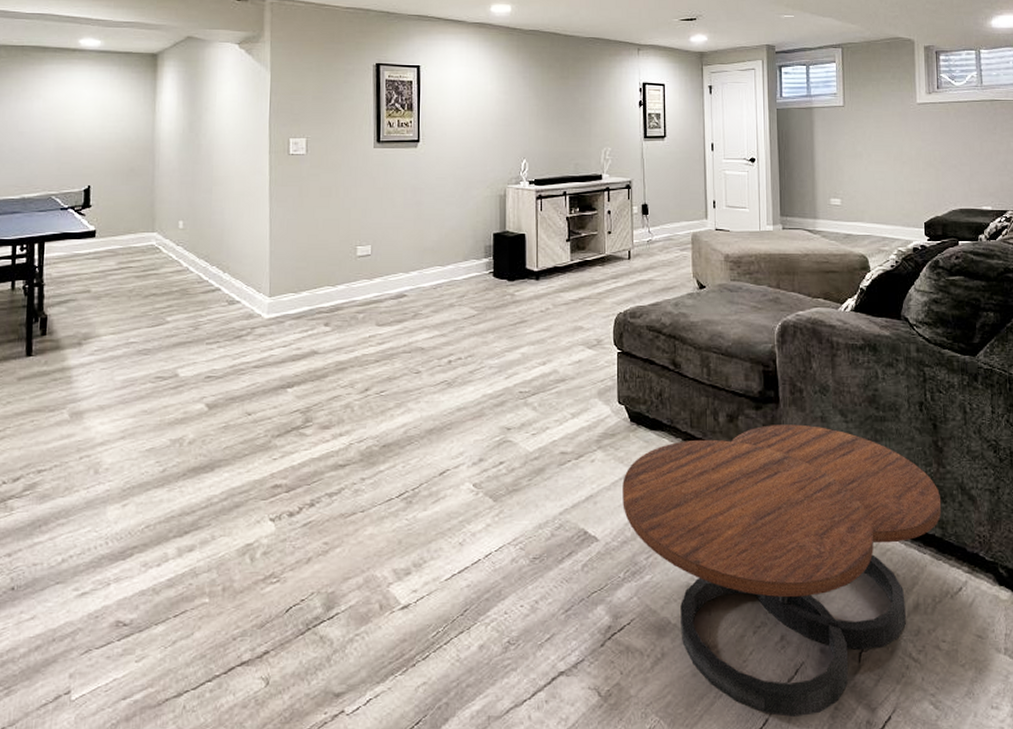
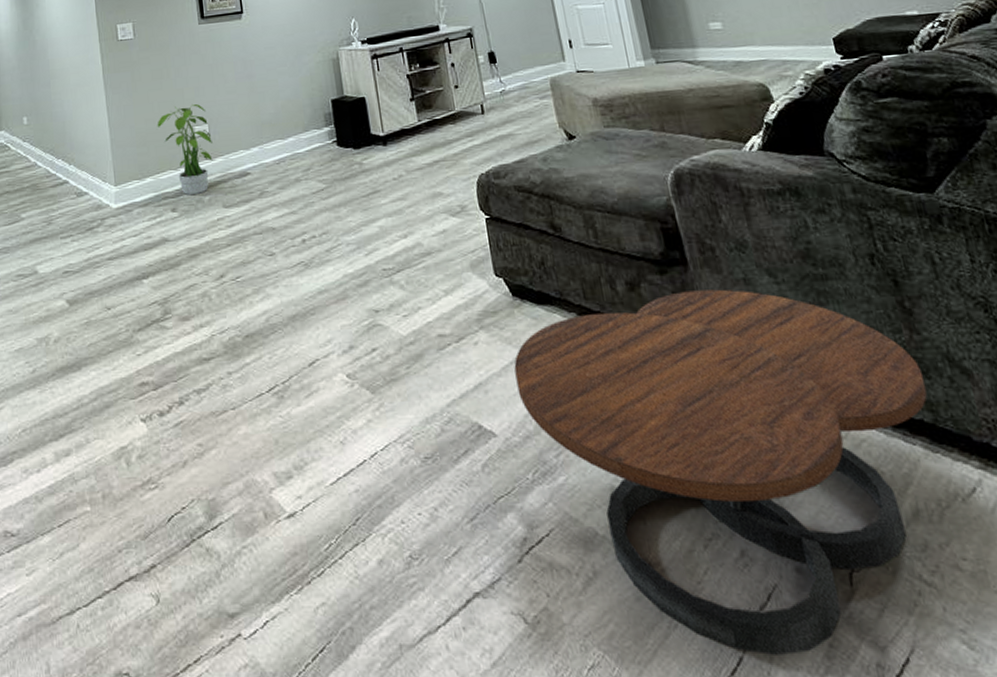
potted plant: none [319,224,373,312] -> present [157,103,213,196]

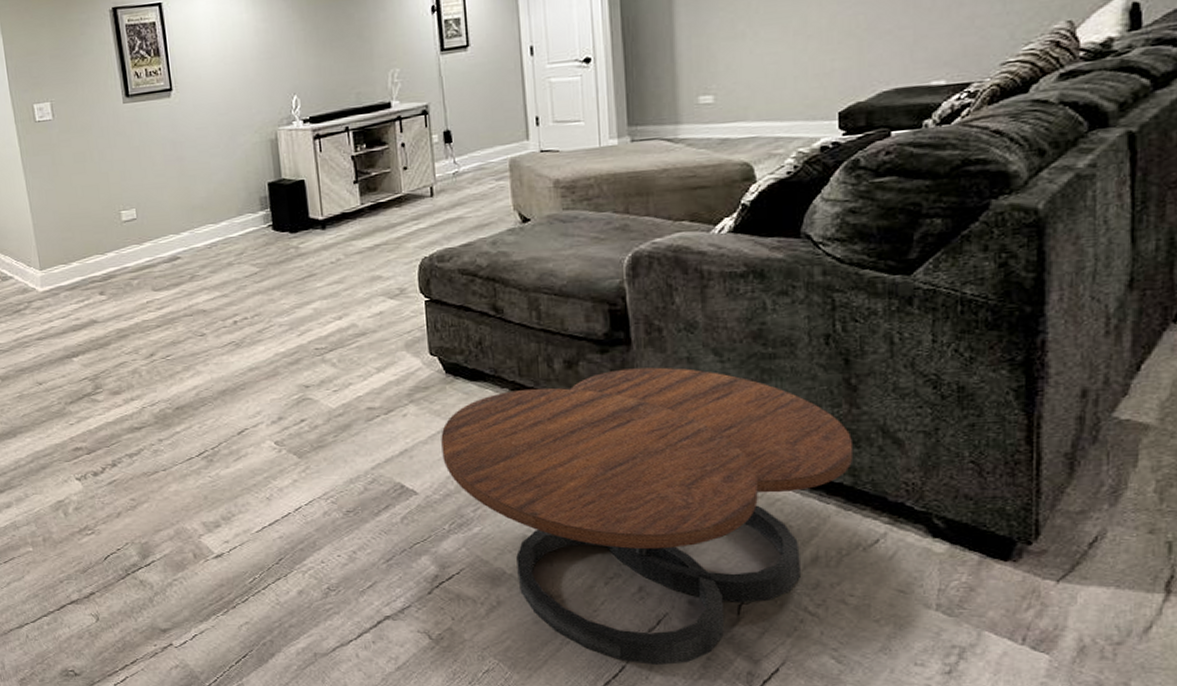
potted plant: present [157,103,213,196] -> none [81,188,141,279]

